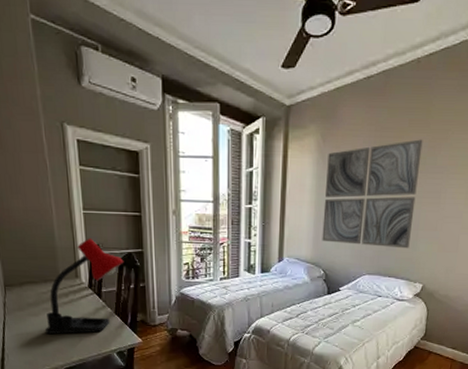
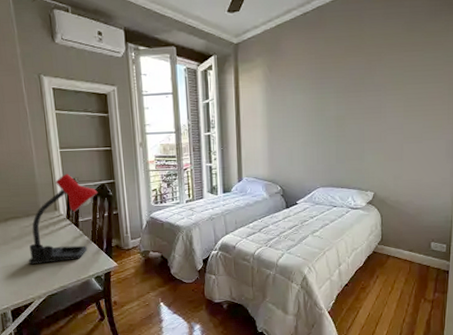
wall art: present [322,139,423,249] -> none [275,62,359,161]

